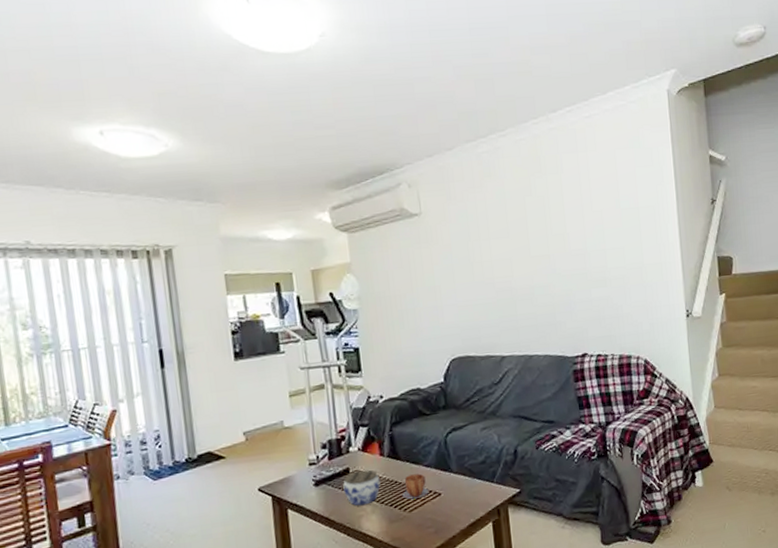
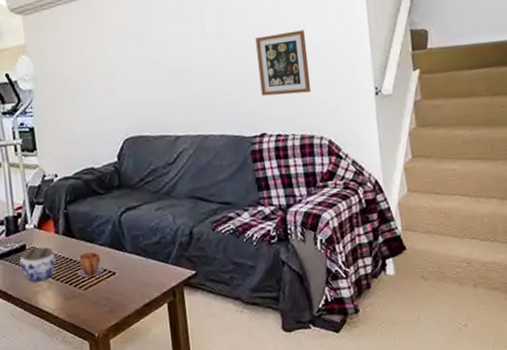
picture frame: none [578,254,629,318] -> present [256,30,311,96]

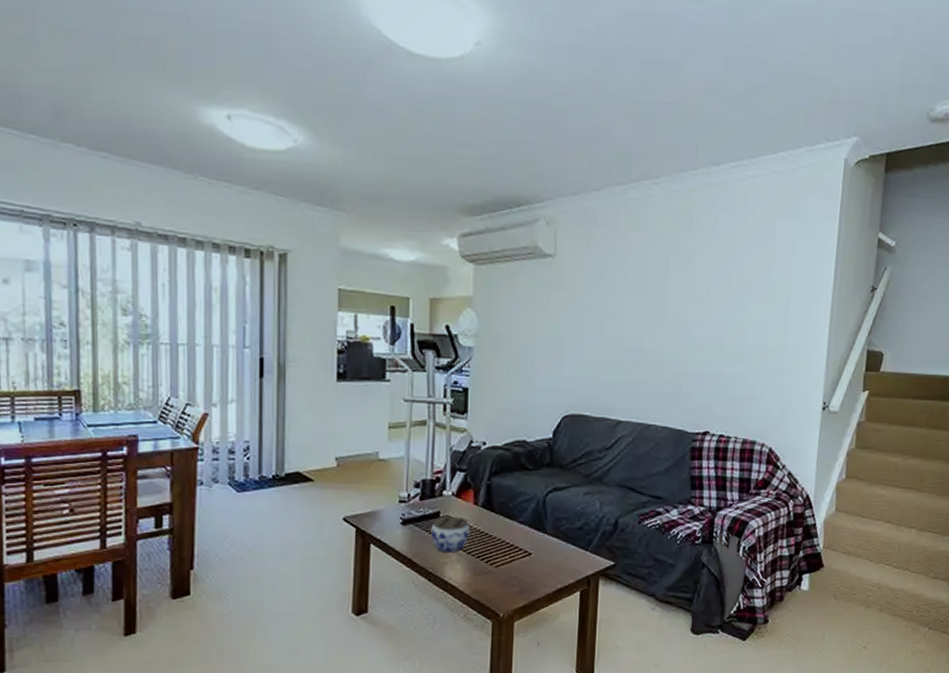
mug: present [77,252,104,278] -> none [491,529,520,555]
picture frame: present [256,30,311,96] -> none [711,331,765,397]

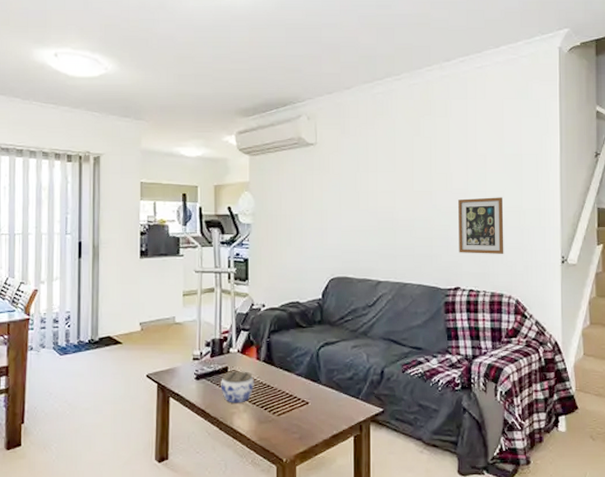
picture frame: none [711,331,765,397] -> present [458,197,504,254]

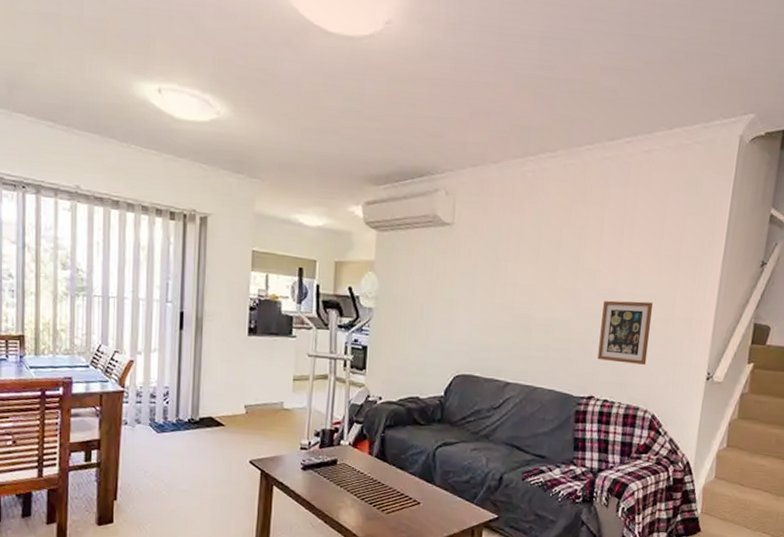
jar: present [221,371,254,403] -> none [328,464,364,498]

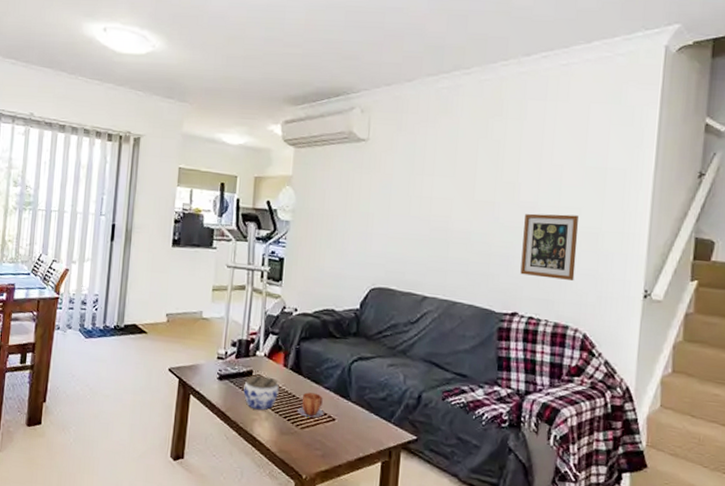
jar: none [328,464,364,498] -> present [243,375,279,411]
mug: none [382,478,409,503] -> present [297,392,324,418]

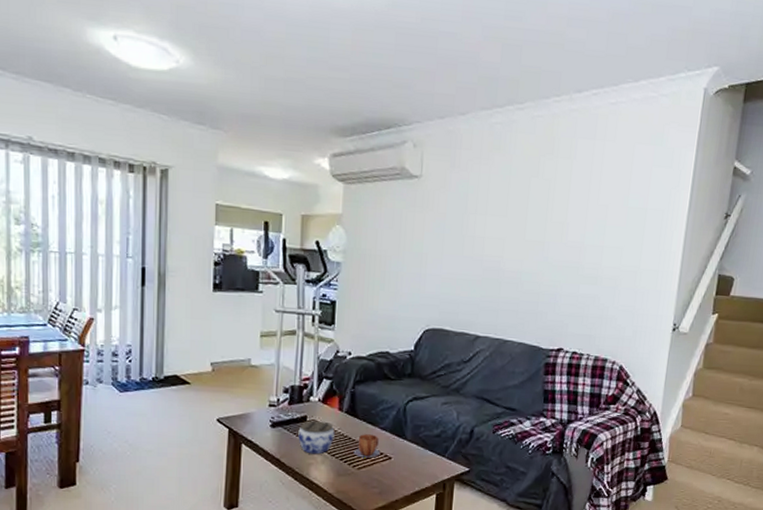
picture frame: present [520,213,579,280] -> none [566,253,620,316]

